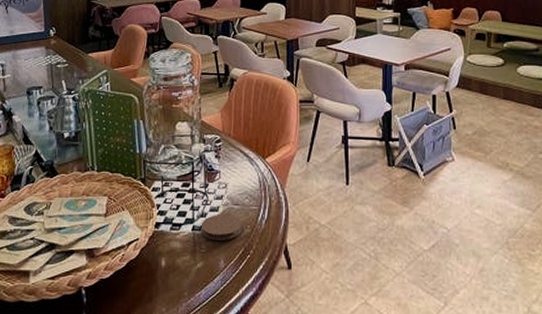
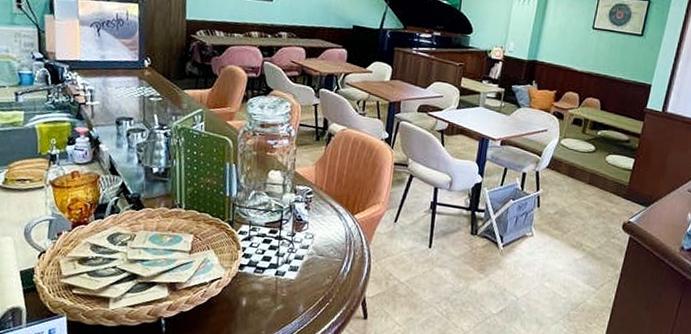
coaster: present [200,213,242,240] -> none [283,262,325,288]

